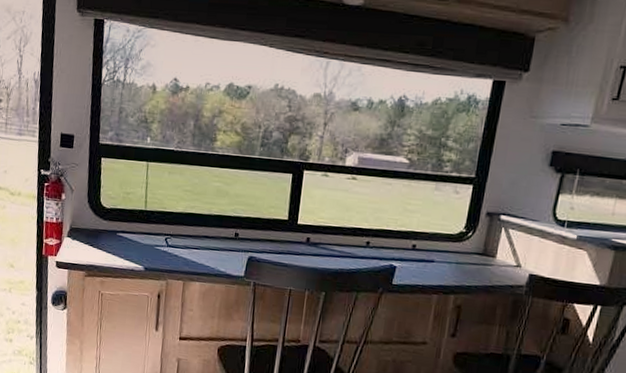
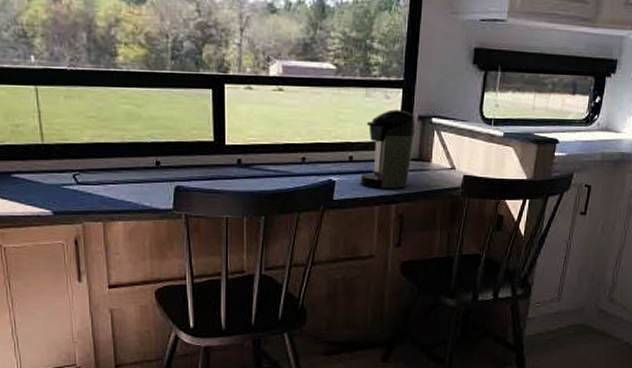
coffee maker: none [421,204,483,280] -> present [360,109,415,189]

